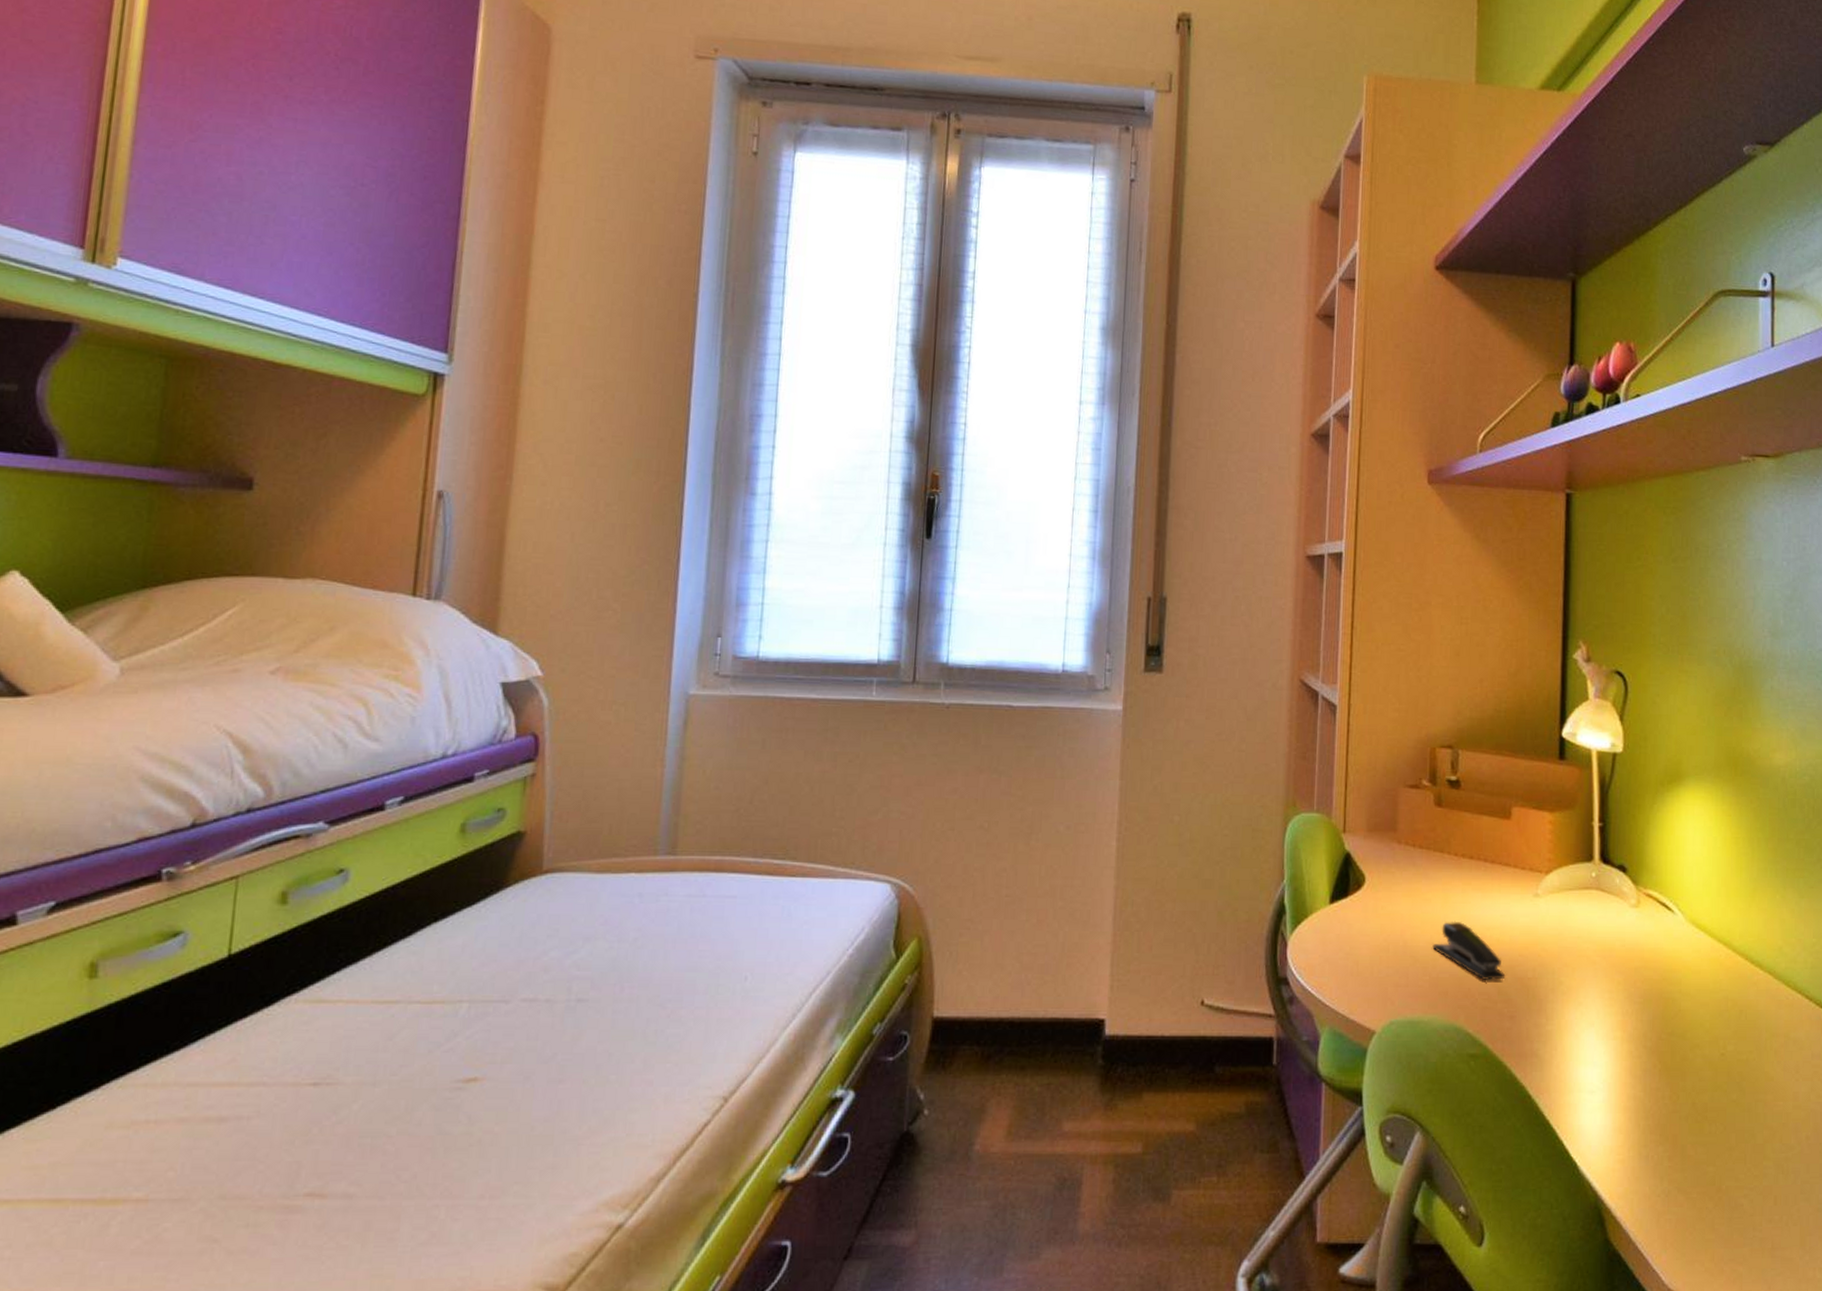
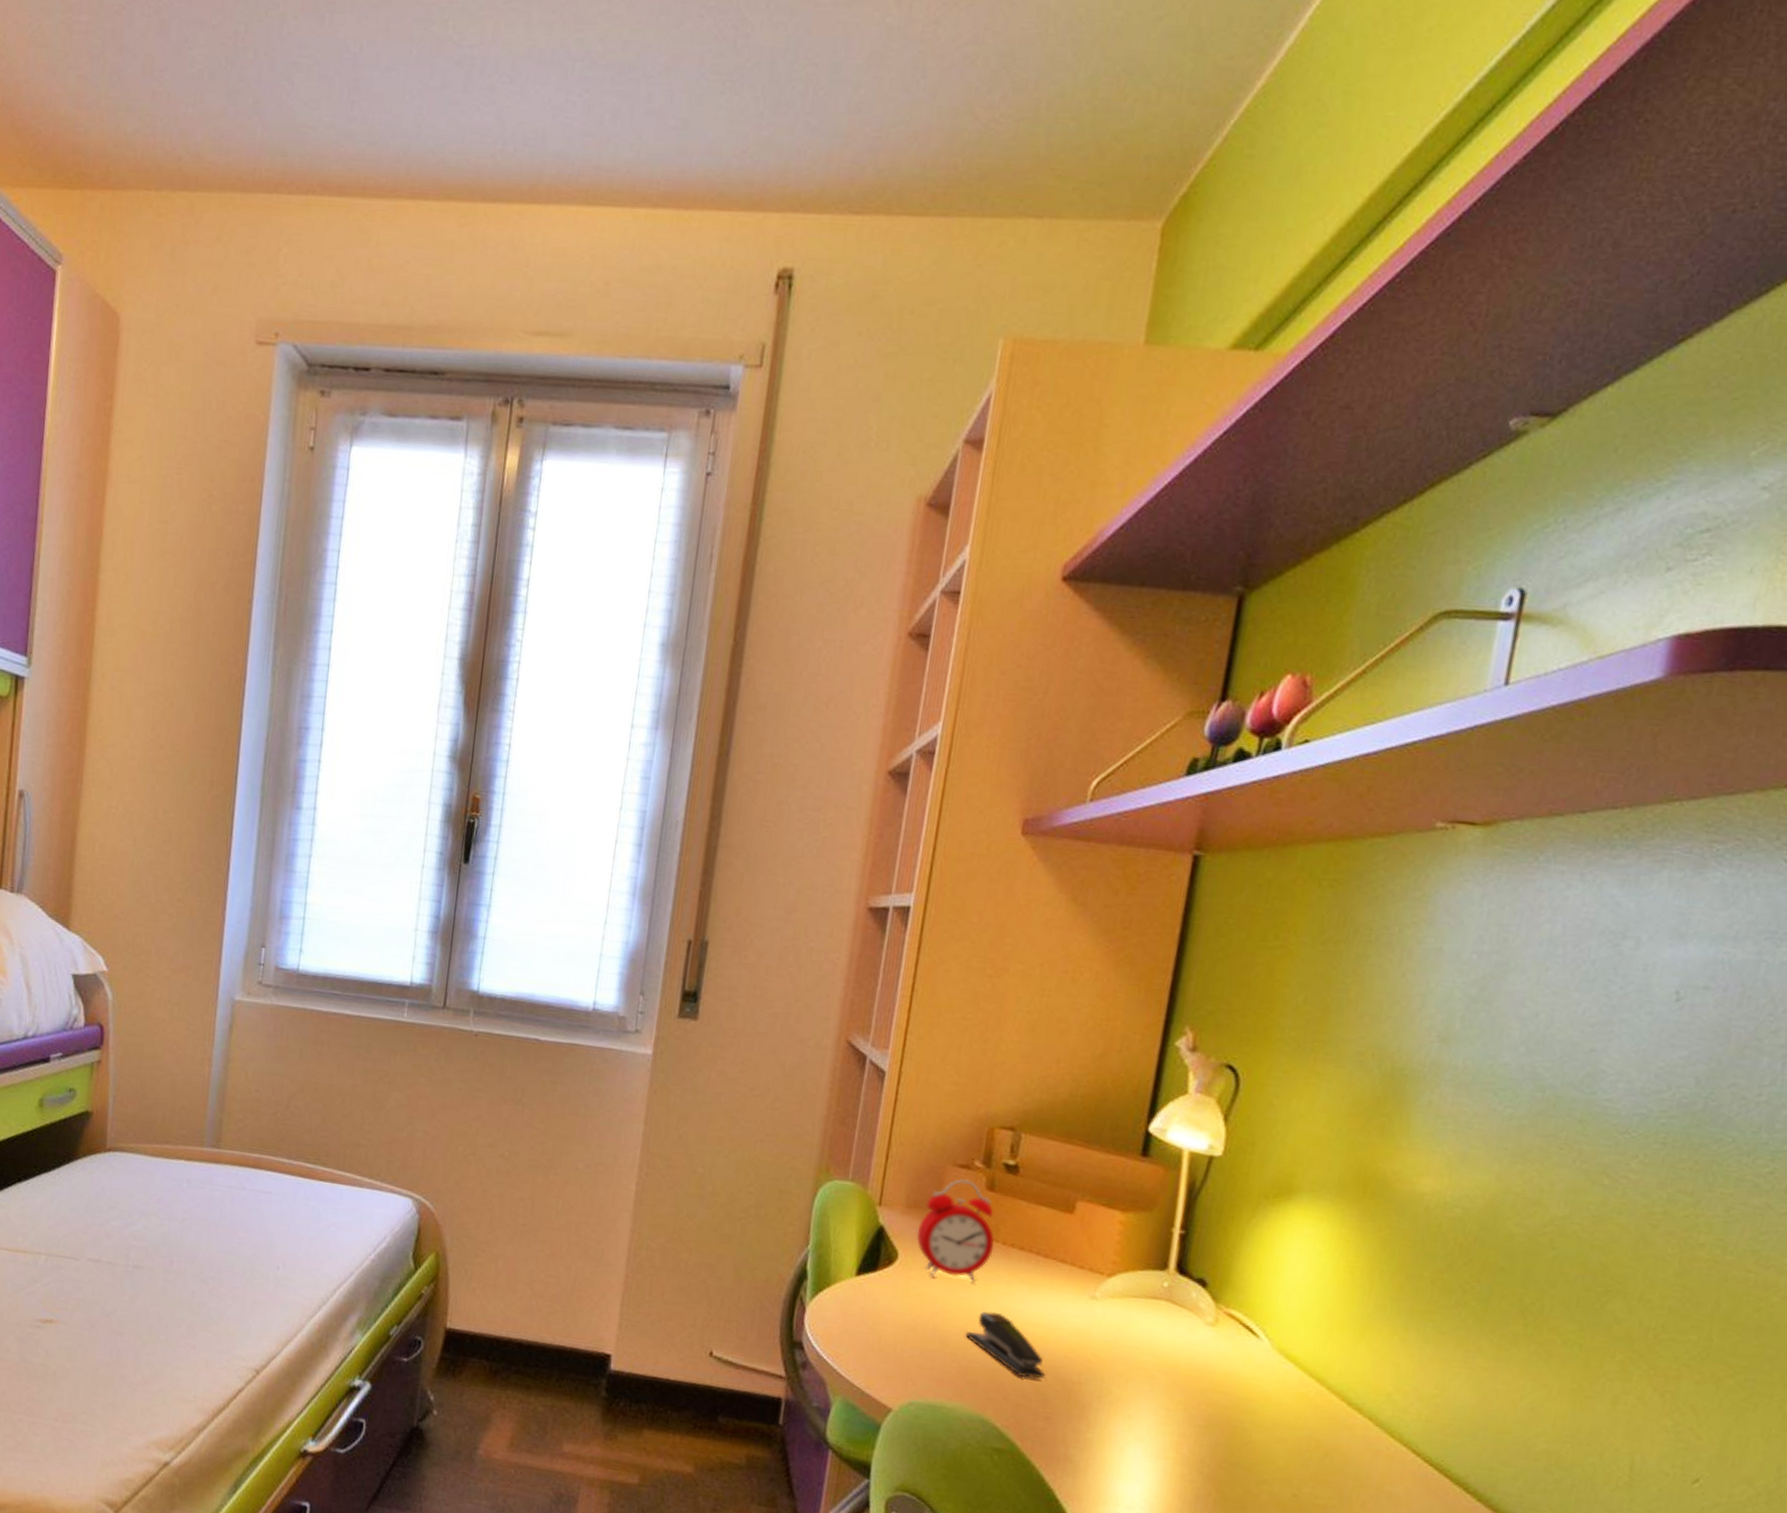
alarm clock: none [1379,799,1448,896] -> present [916,1179,995,1282]

